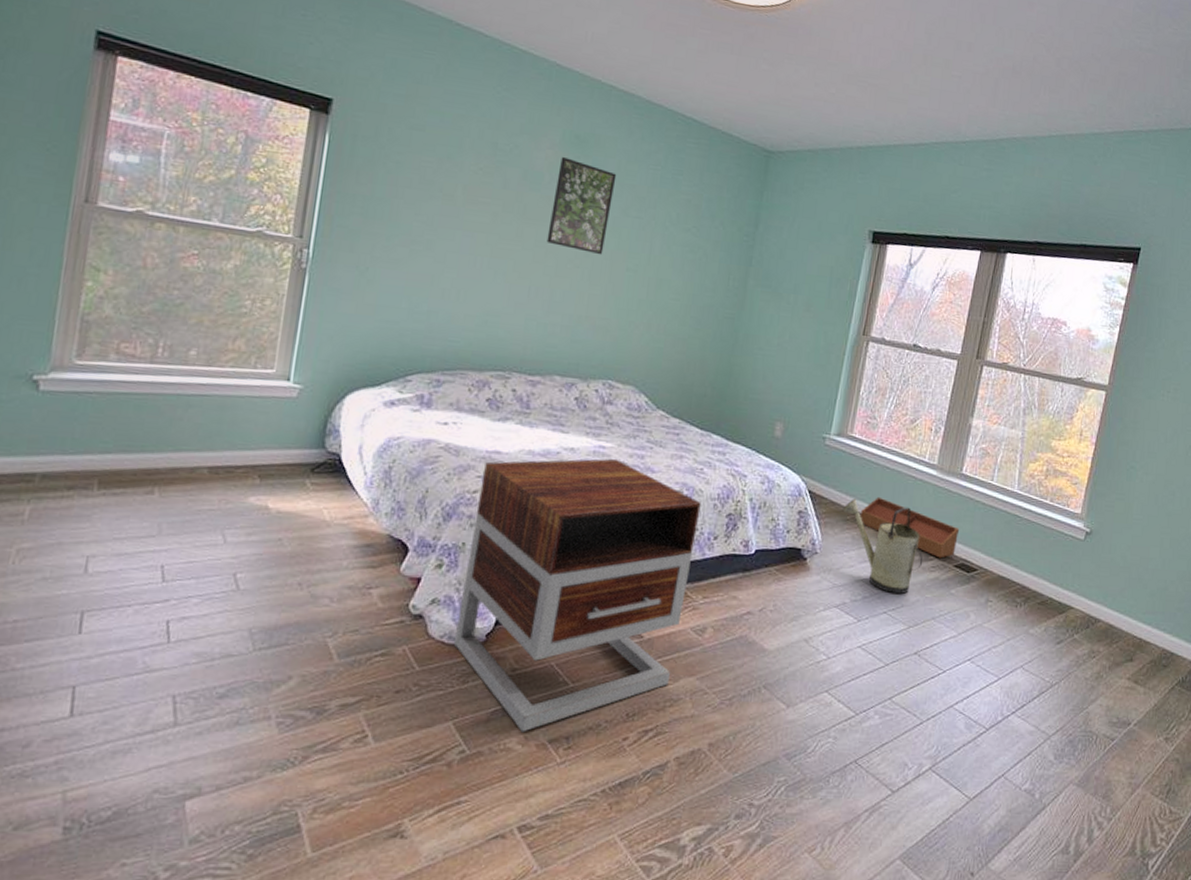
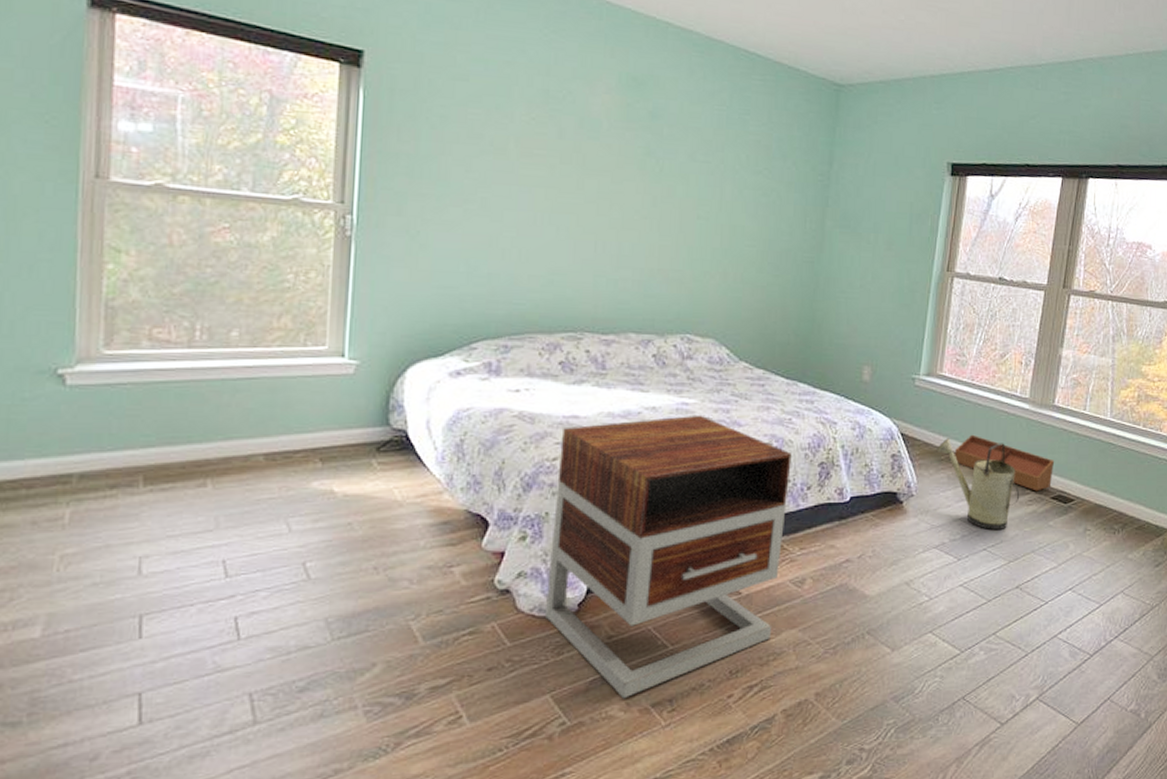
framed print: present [546,157,617,255] -> none [610,102,680,204]

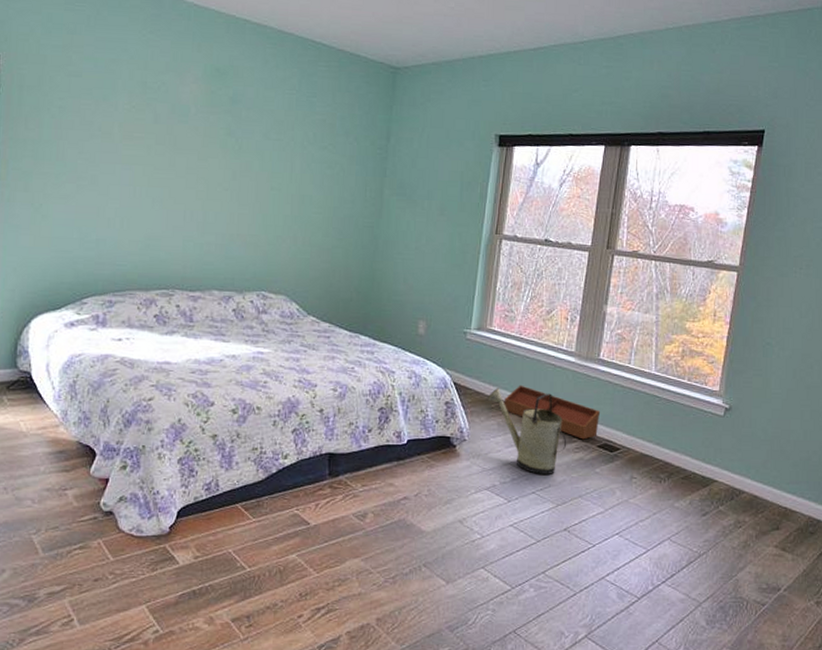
nightstand: present [544,415,792,699] -> none [141,363,354,613]

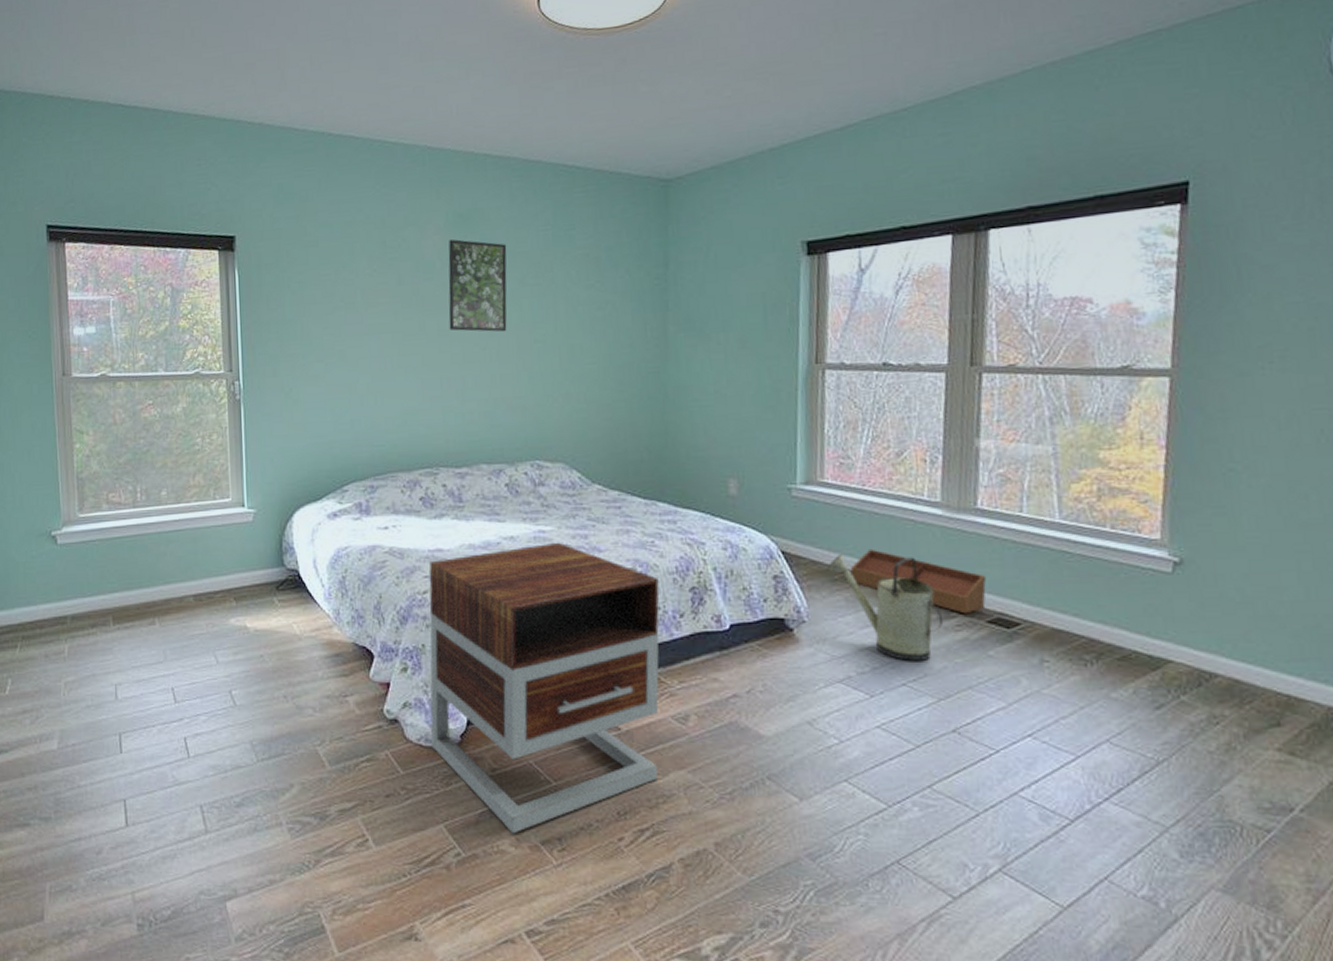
nightstand: none [141,363,354,613] -> present [429,542,660,834]
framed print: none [197,90,256,177] -> present [448,239,507,332]

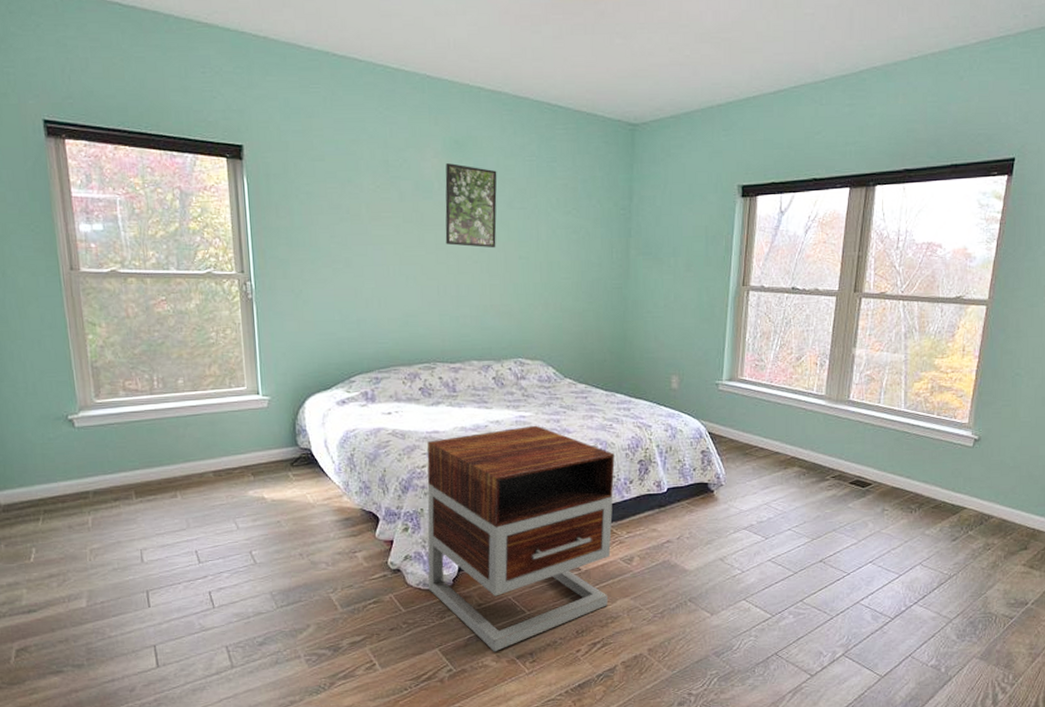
watering can: present [827,554,944,661] -> none [741,434,820,512]
storage bin: present [850,548,987,614] -> none [757,430,852,478]

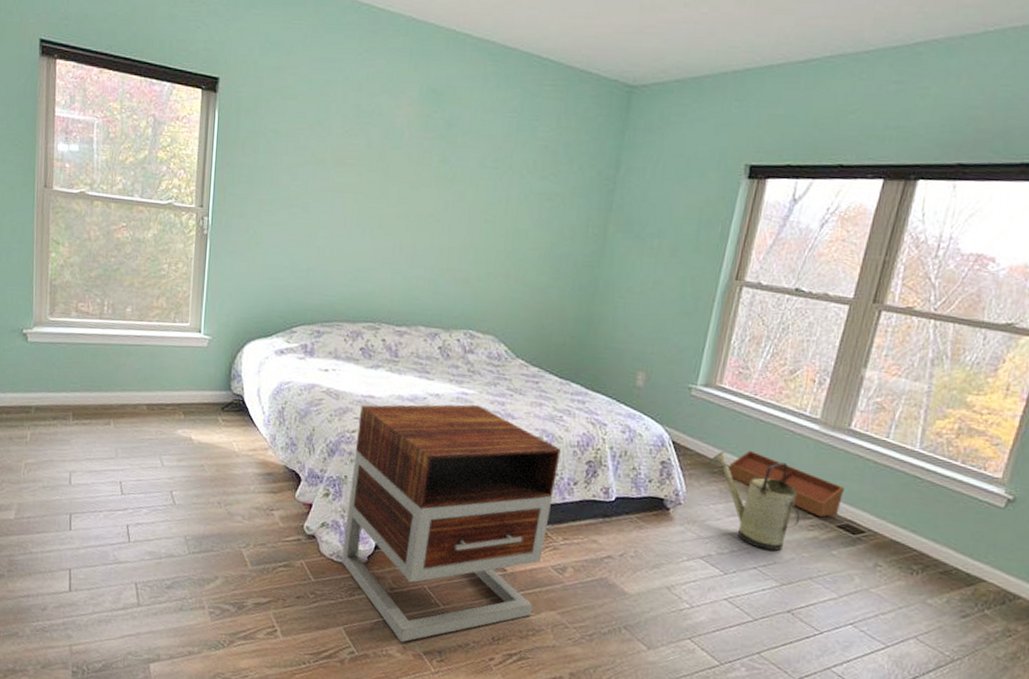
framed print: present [445,163,497,248] -> none [408,113,473,208]
watering can: none [741,434,820,512] -> present [709,451,800,551]
storage bin: none [757,430,852,478] -> present [728,450,845,518]

